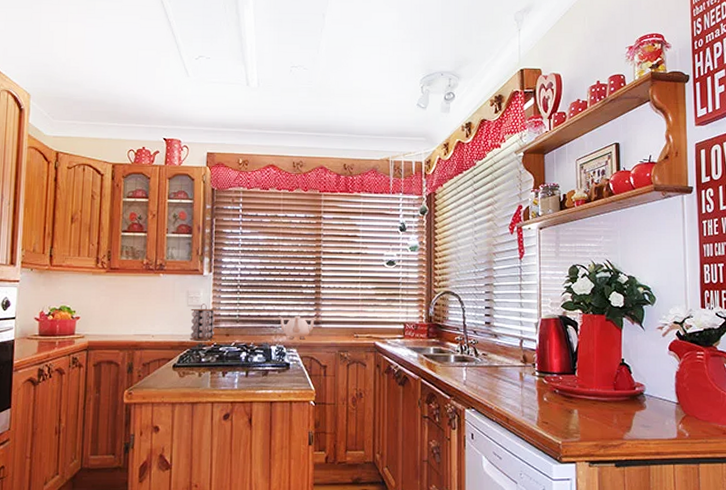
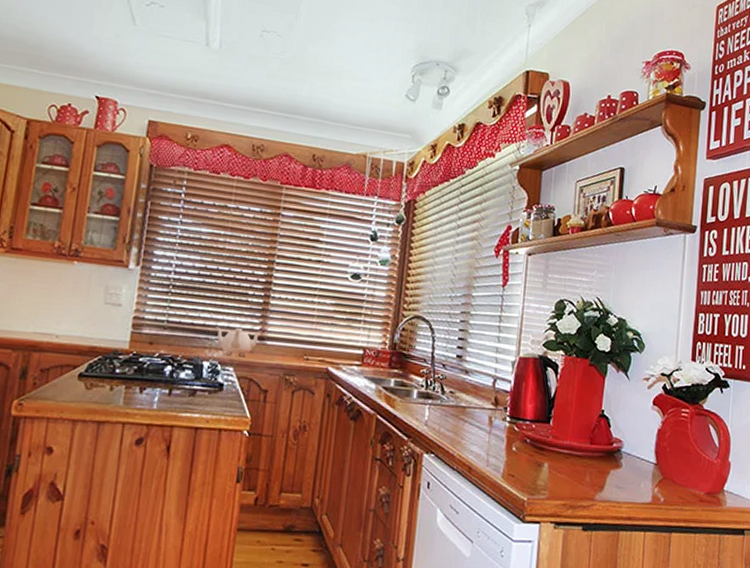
spice rack: present [189,304,216,341] -> none [103,302,140,349]

